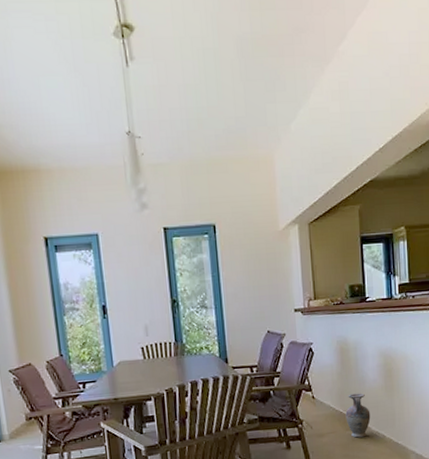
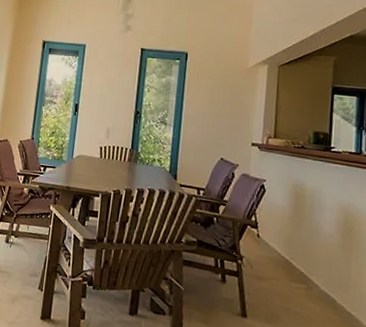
vase: present [345,393,371,438] -> none [291,242,321,295]

